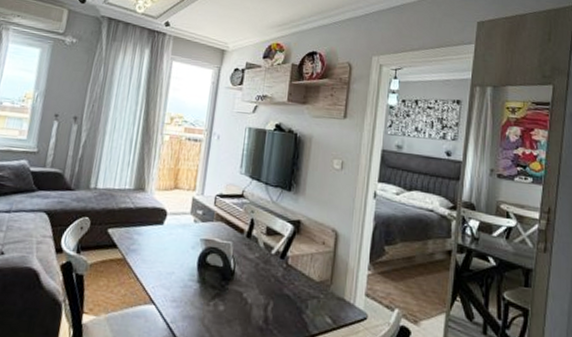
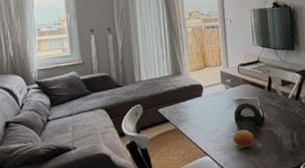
fruit: none [189,280,218,308] -> present [232,129,255,150]

